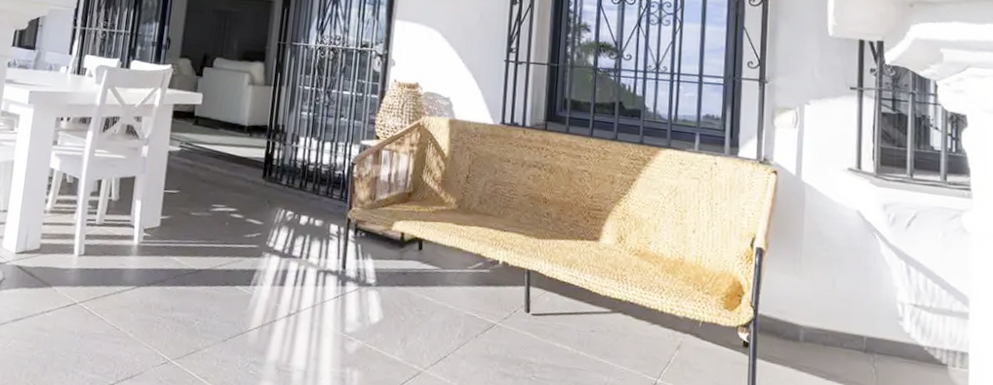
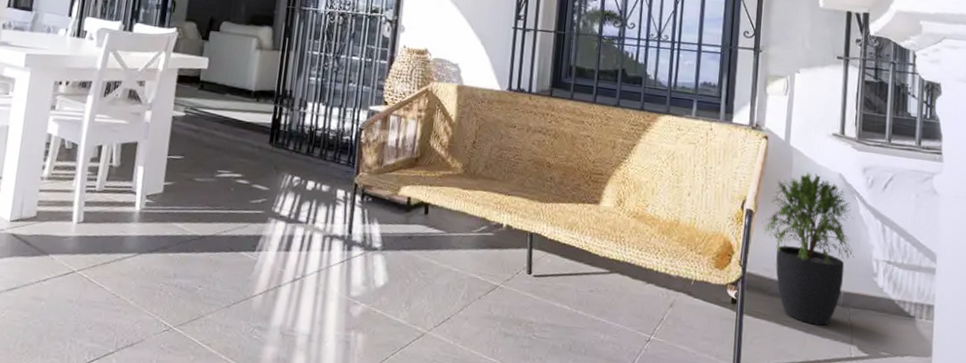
potted plant: none [774,208,877,372] -> present [762,171,854,326]

